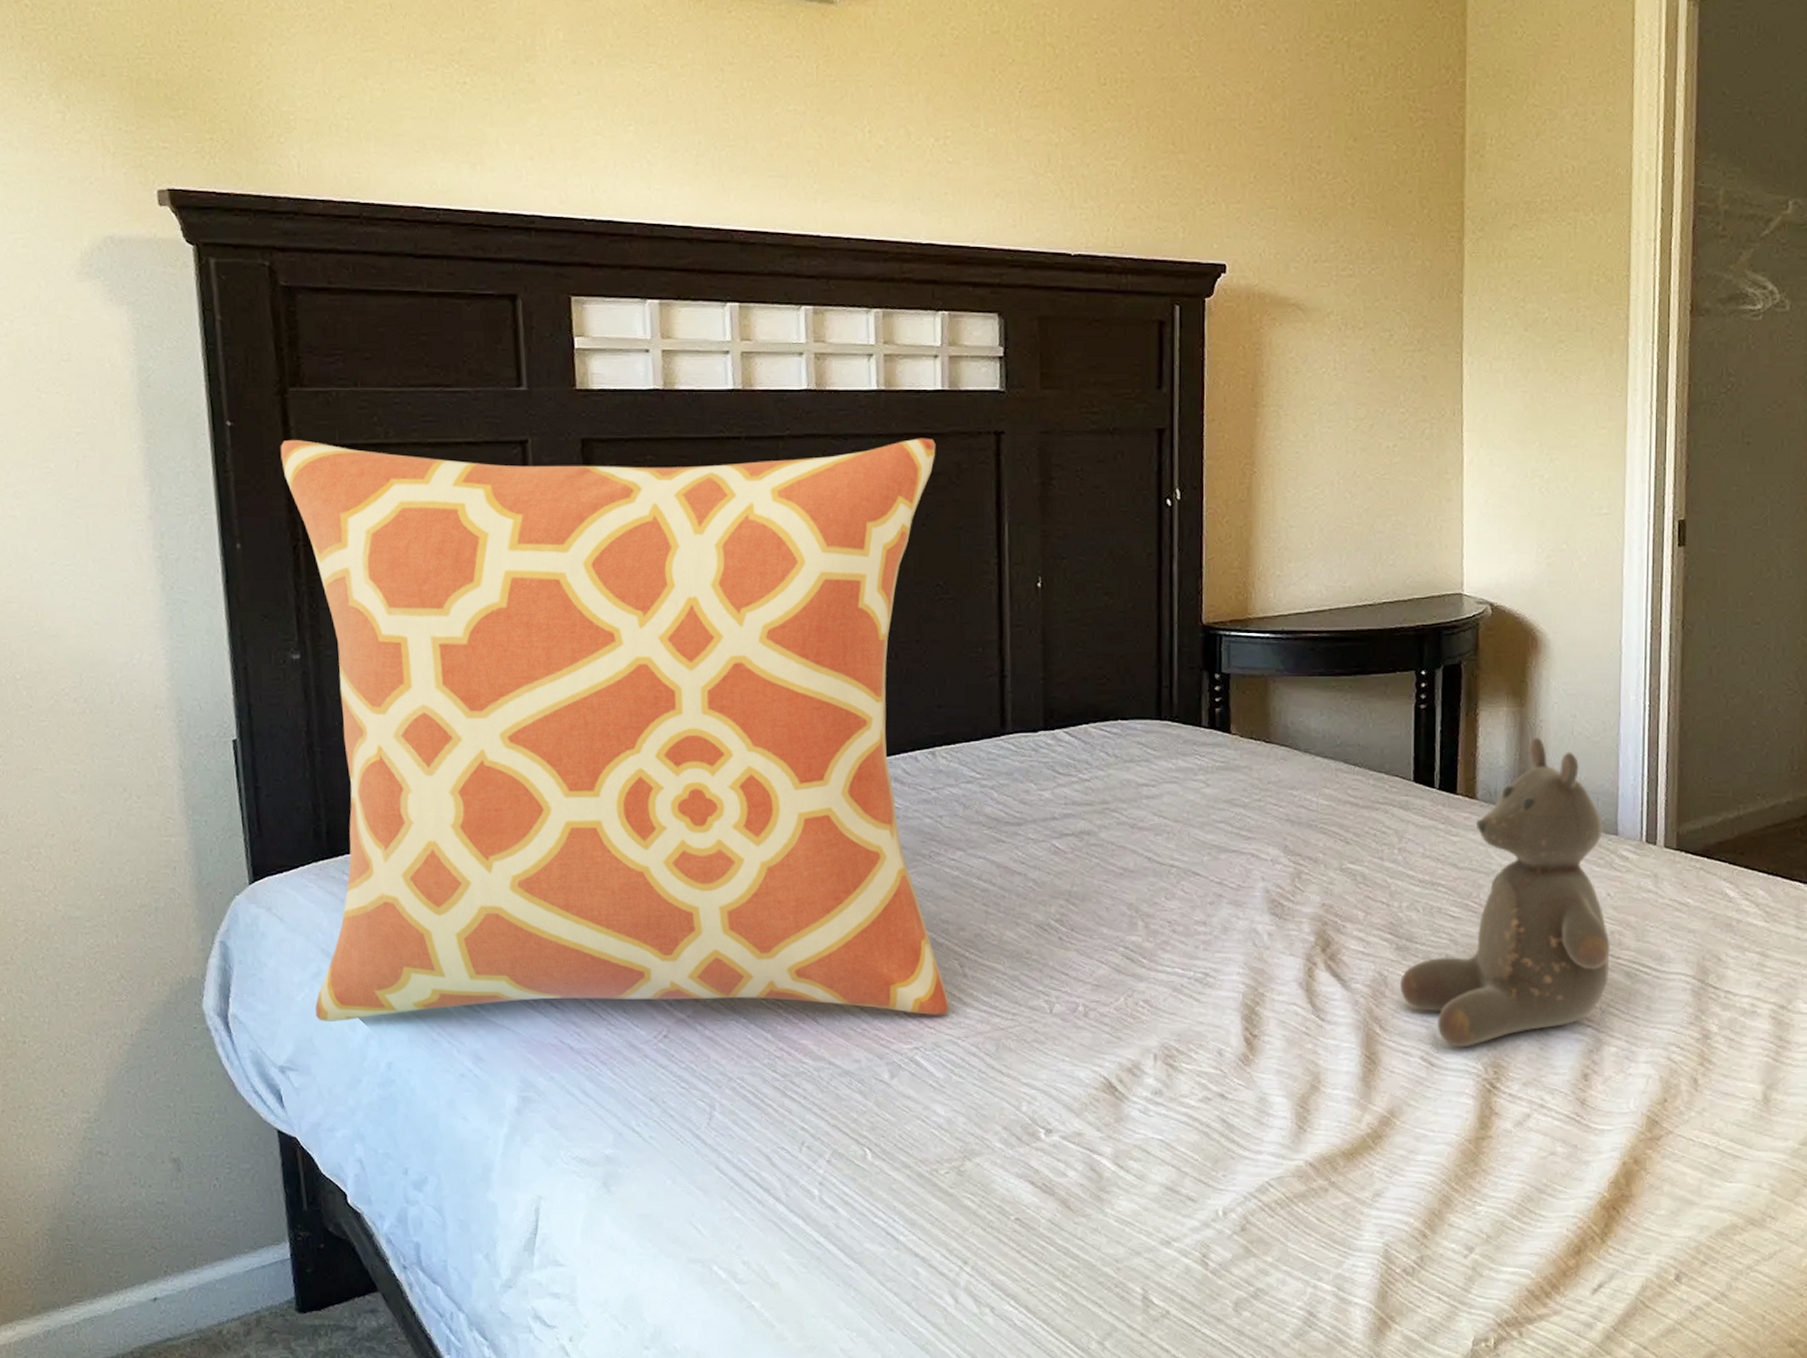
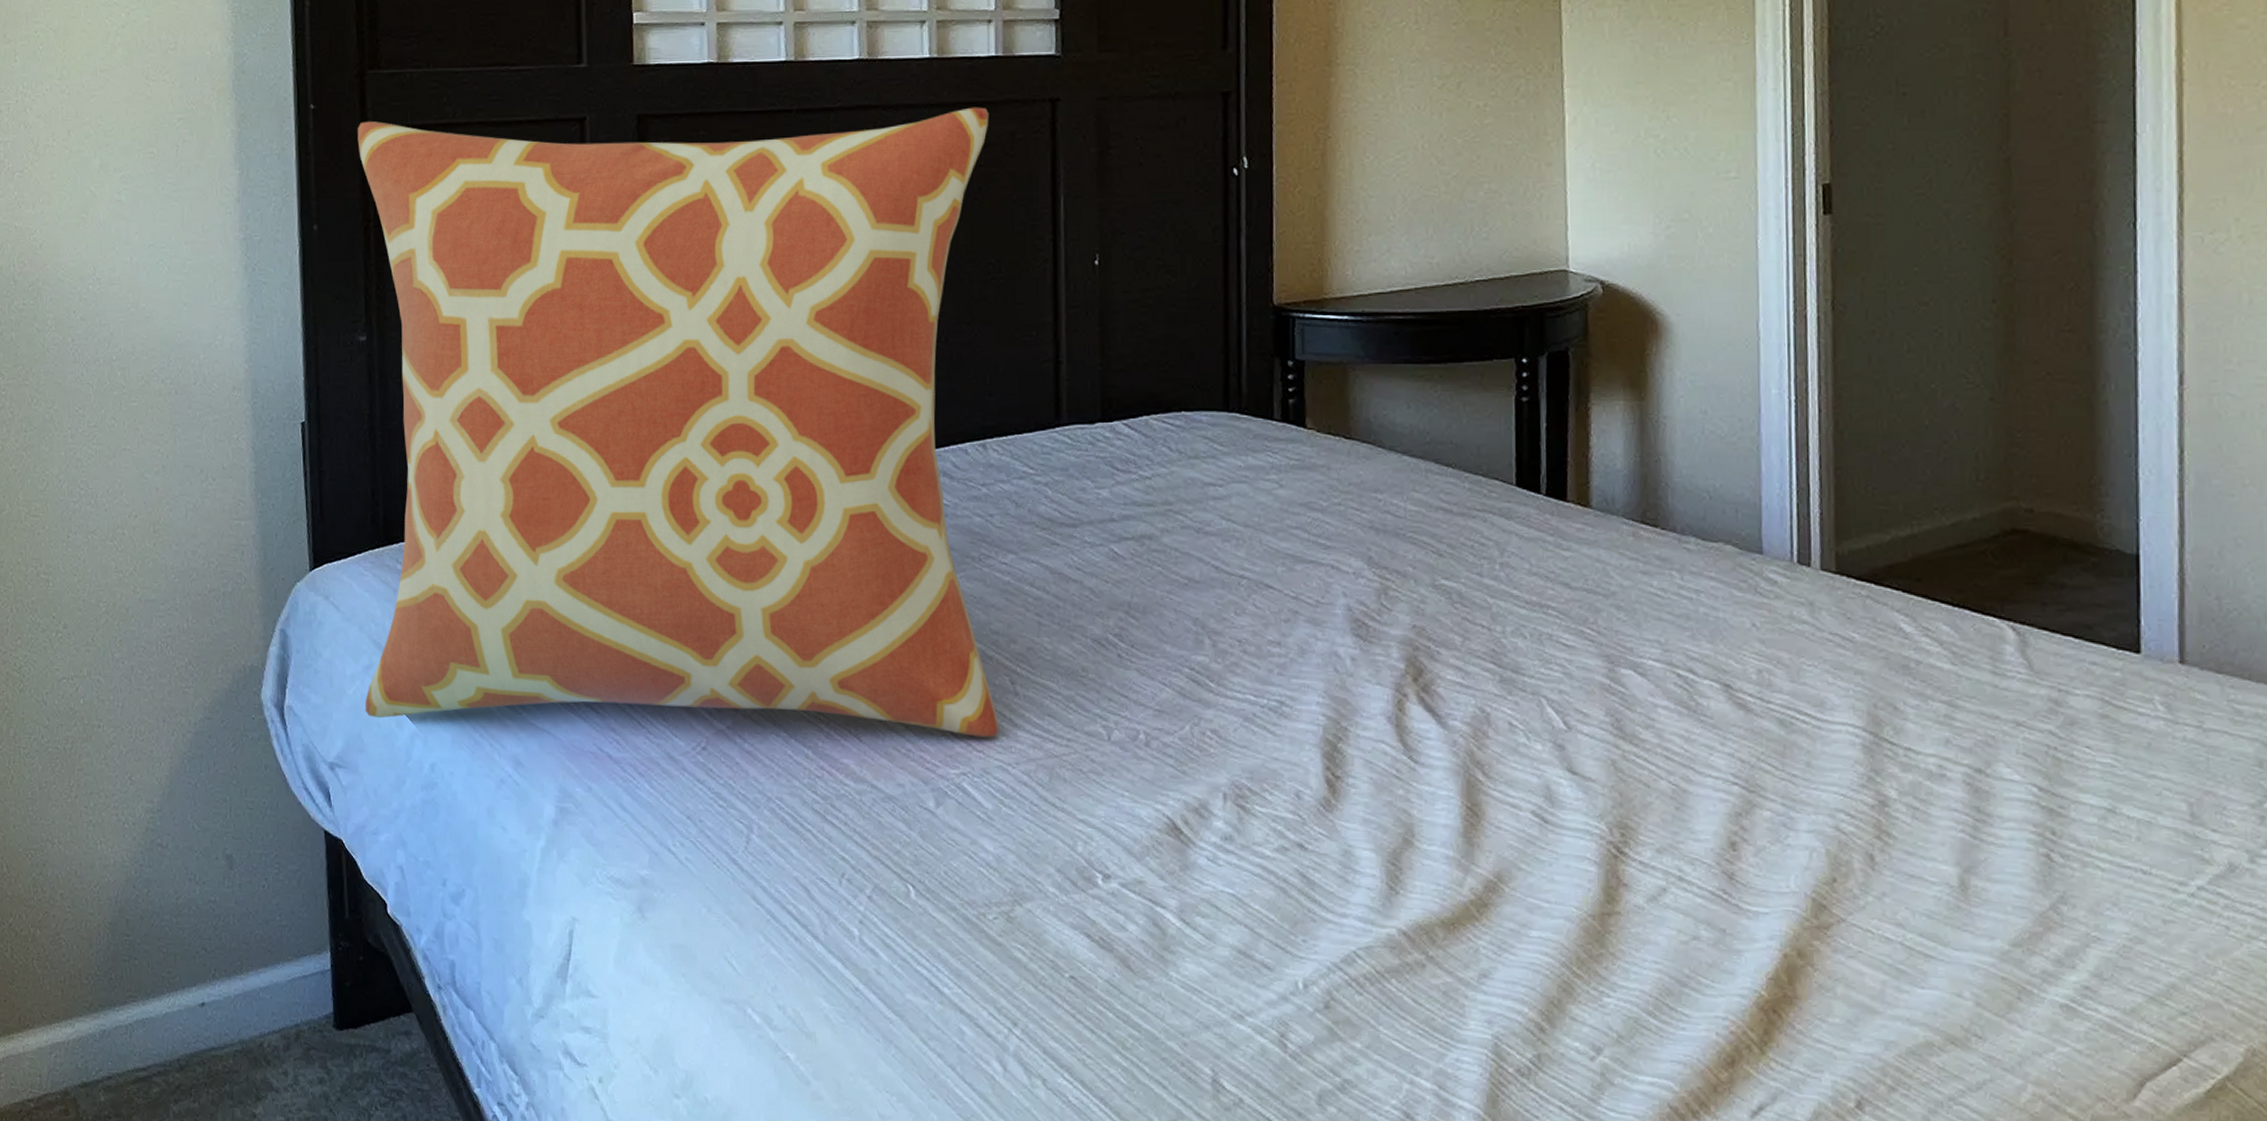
stuffed bear: present [1400,737,1610,1047] -> none [1506,436,1758,802]

